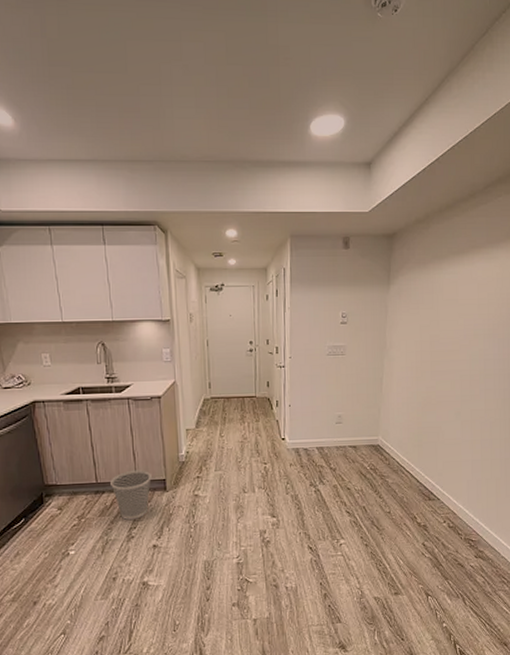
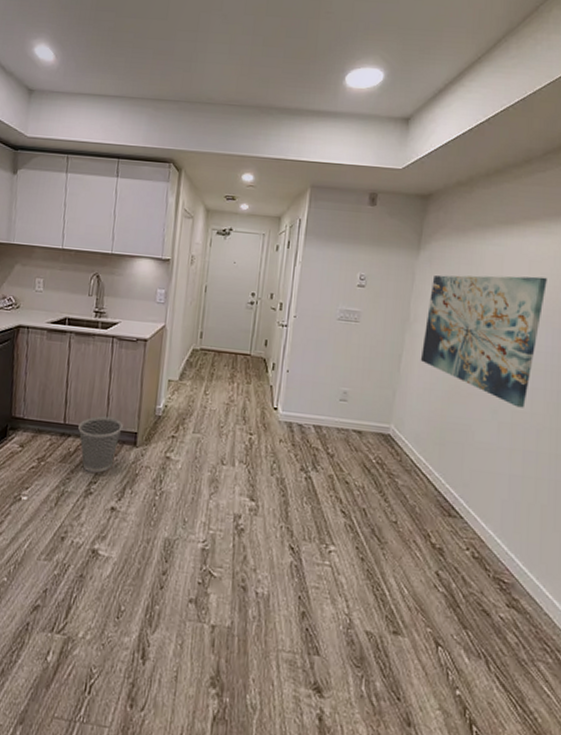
wall art: none [397,297,492,407] -> present [420,275,547,408]

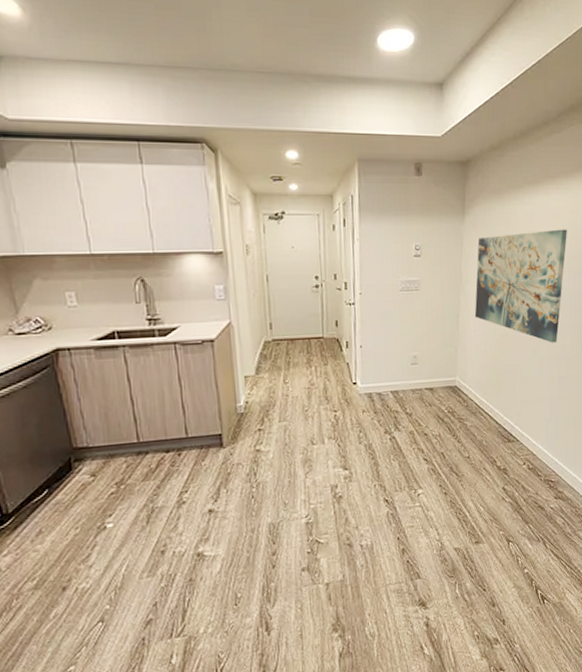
wastebasket: present [78,416,123,473] -> none [155,424,205,483]

